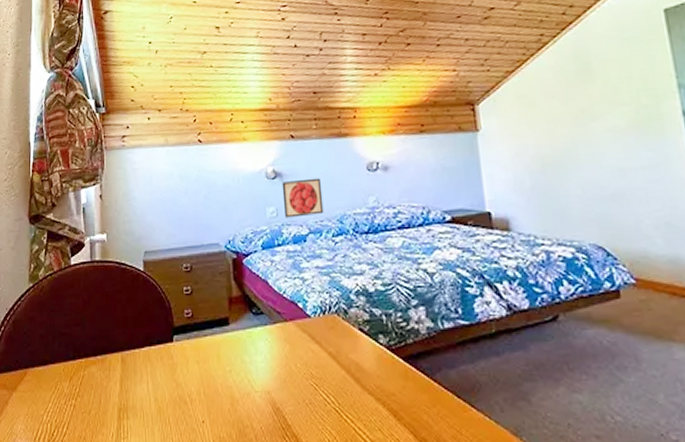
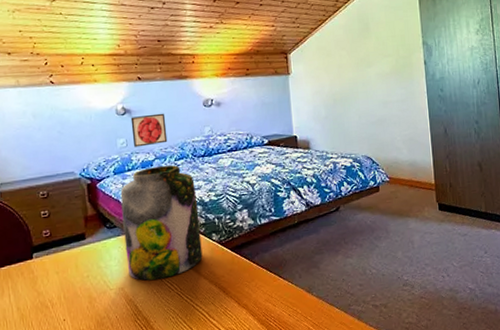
jar: none [269,241,367,386] -> present [120,165,203,281]

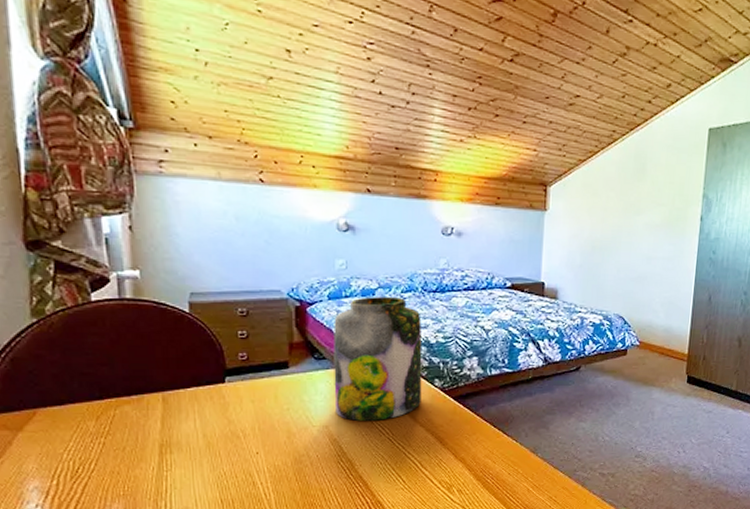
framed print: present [130,113,168,148] -> none [354,235,396,272]

